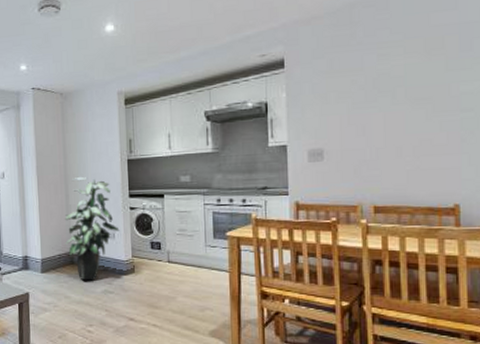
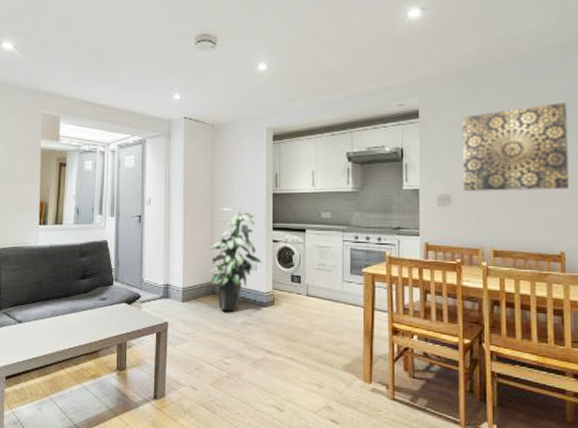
wall art: none [335,34,464,144] -> present [462,102,569,191]

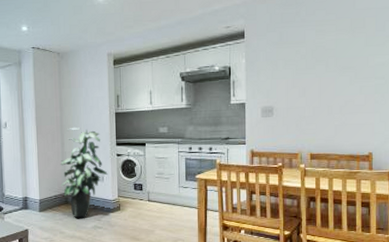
wall art: present [462,102,569,191] -> none [283,17,378,103]

